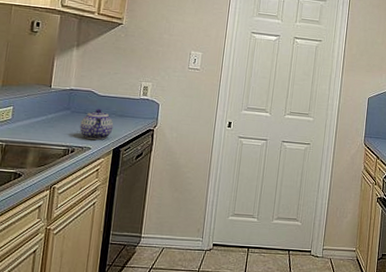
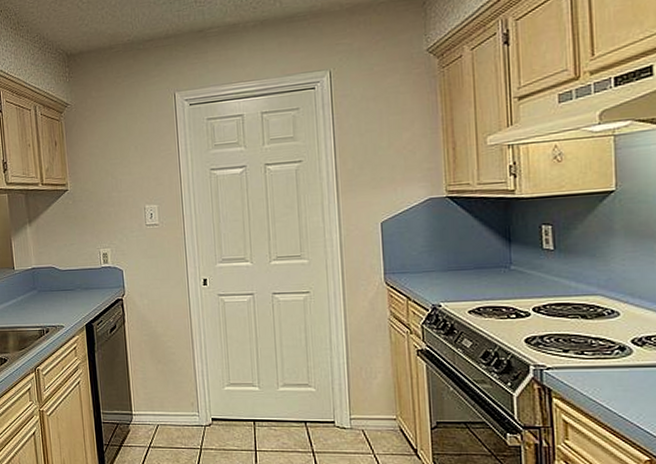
teapot: present [80,108,114,140] -> none [49,284,81,317]

